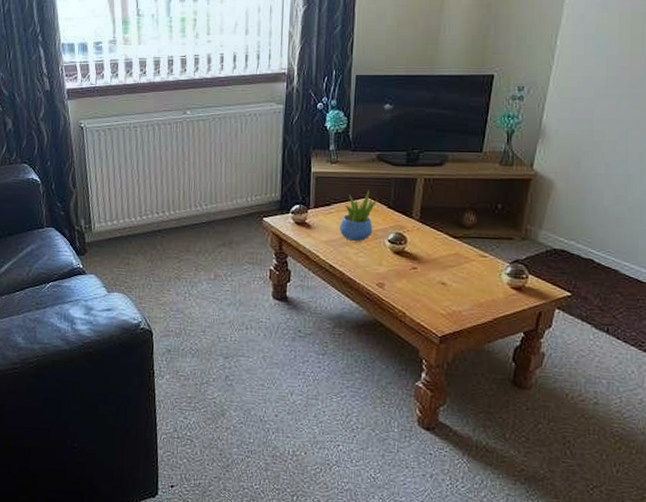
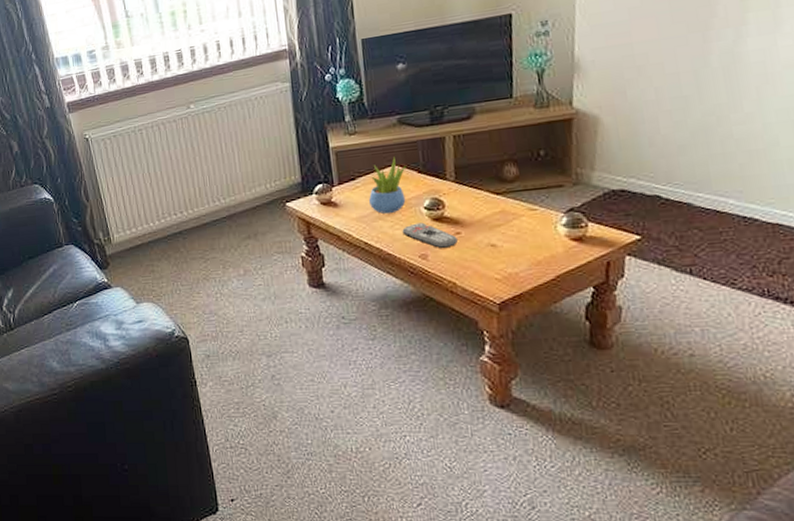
remote control: none [365,253,413,280] -> present [402,222,458,248]

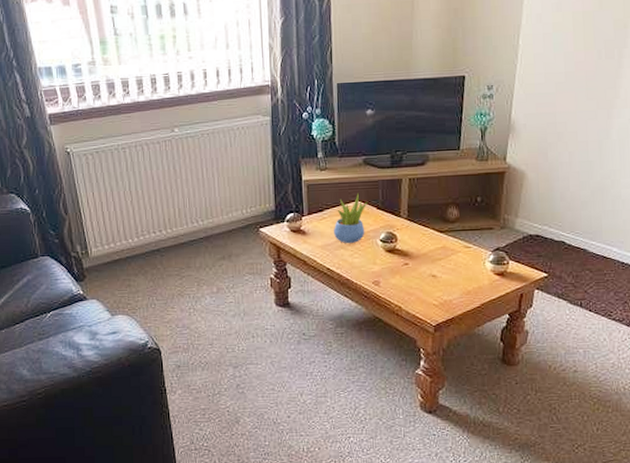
remote control: present [402,222,458,248] -> none [360,253,405,276]

